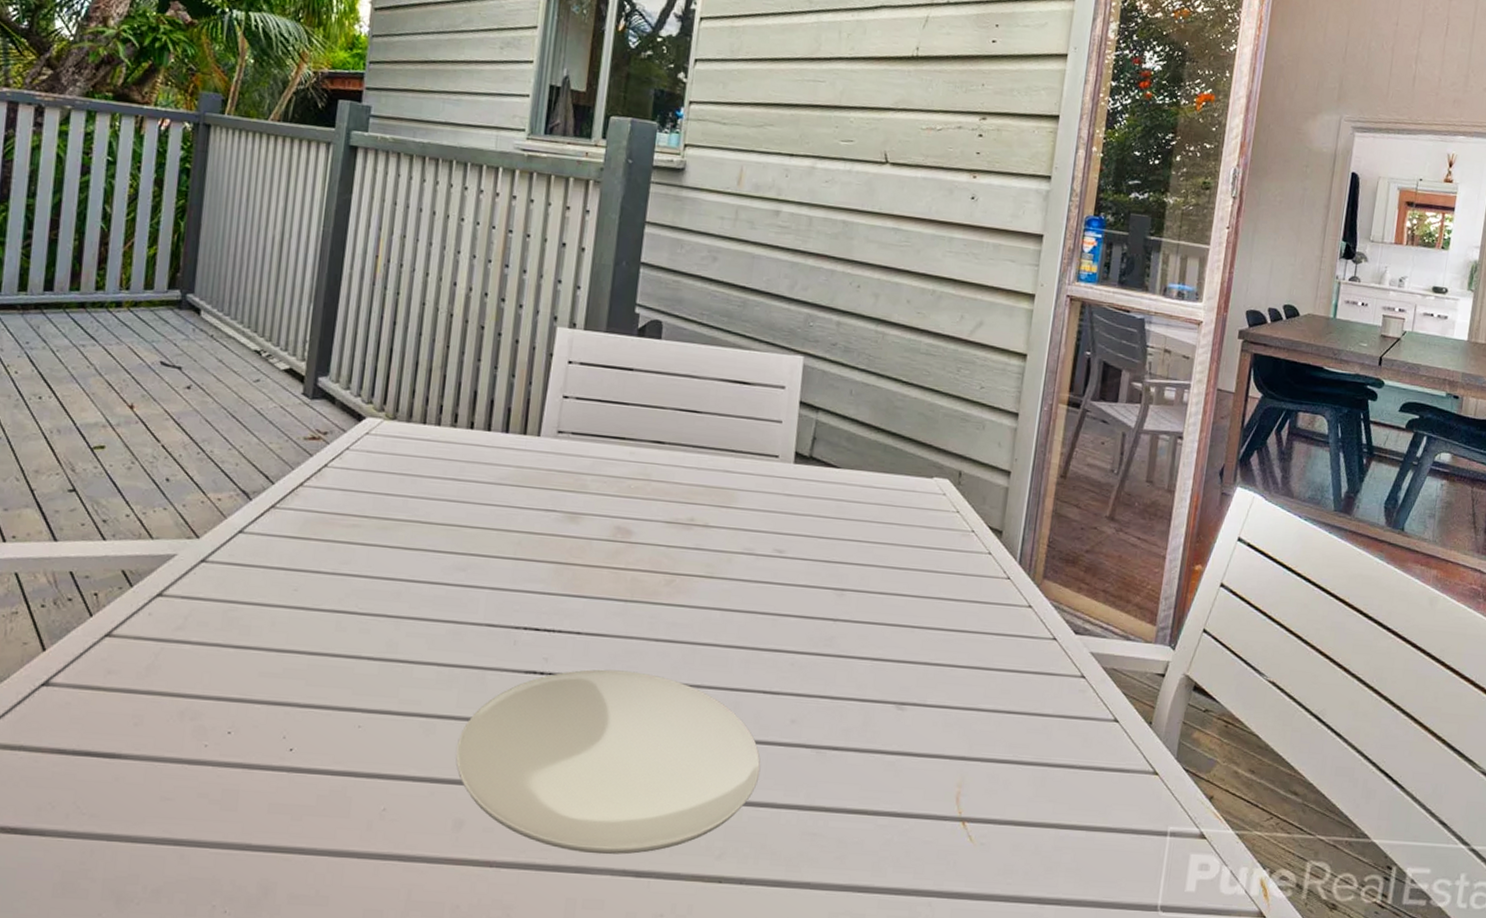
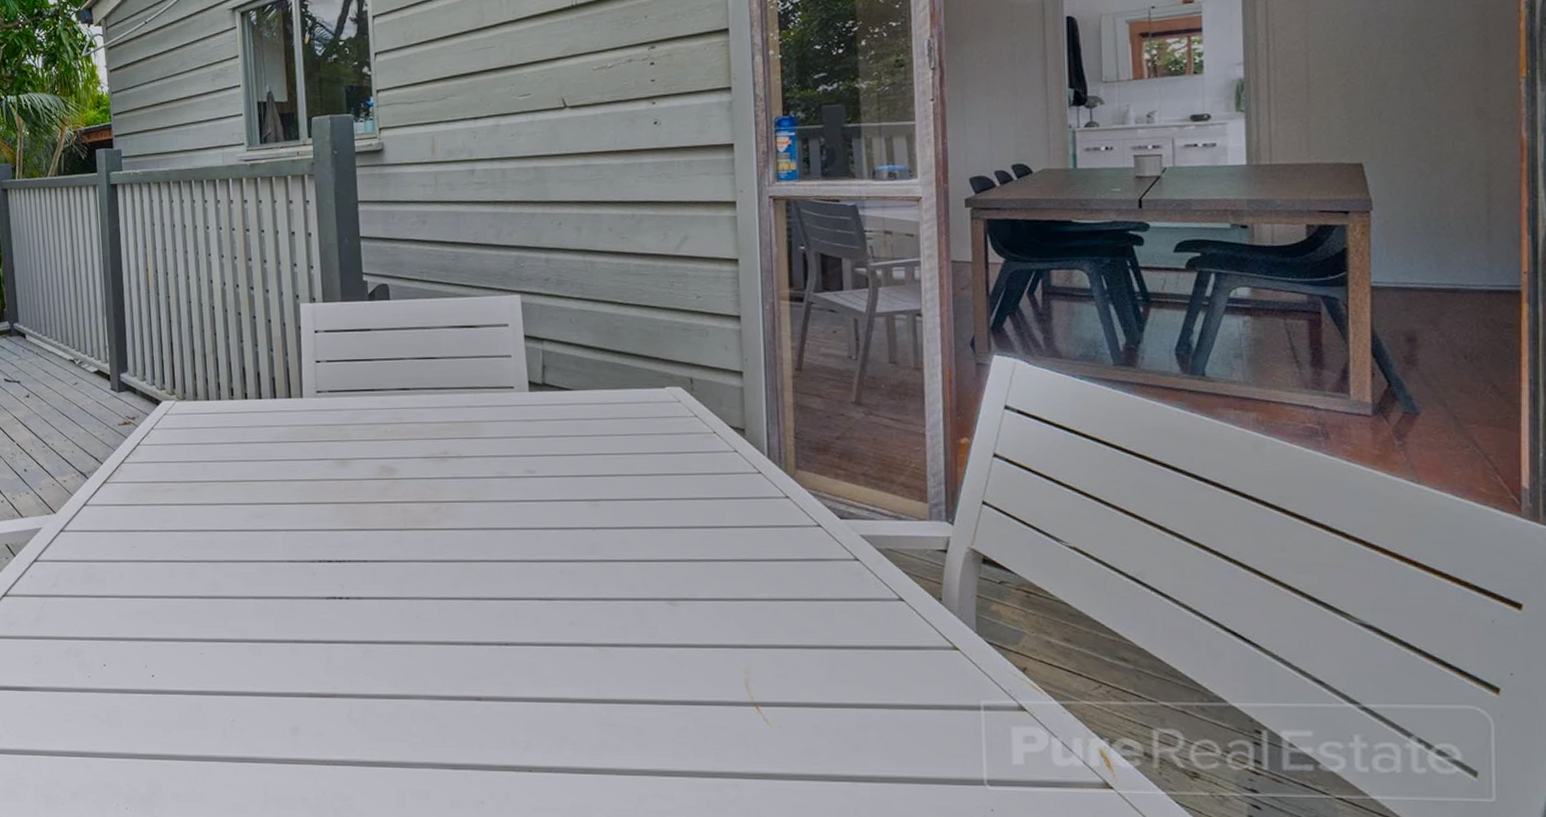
plate: present [455,669,761,855] -> none [282,590,549,751]

